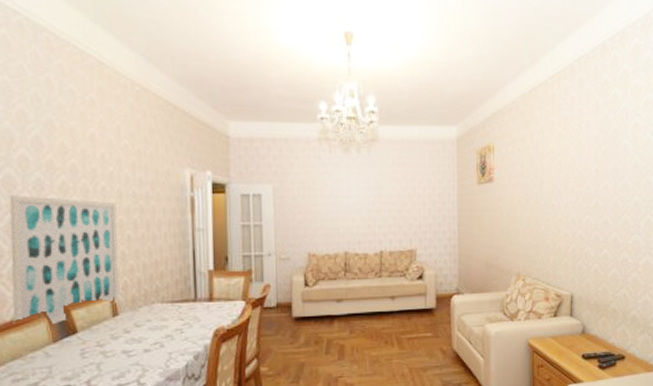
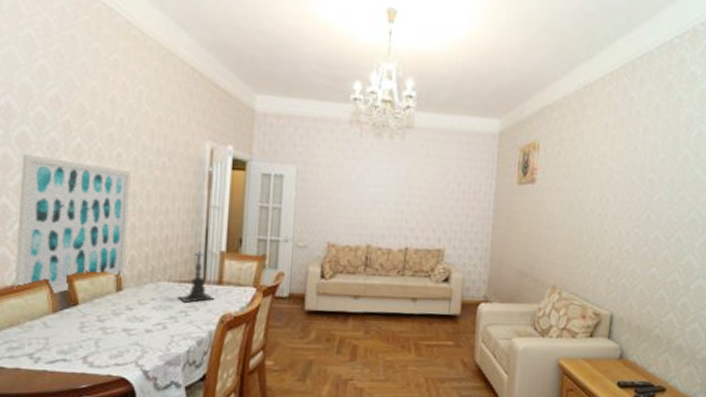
candle holder: none [172,271,207,321] -> present [177,250,215,303]

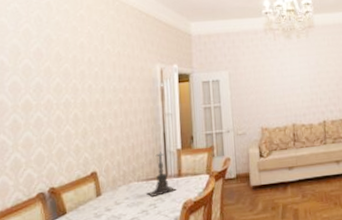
wall art: present [14,154,131,294] -> none [13,97,102,209]

